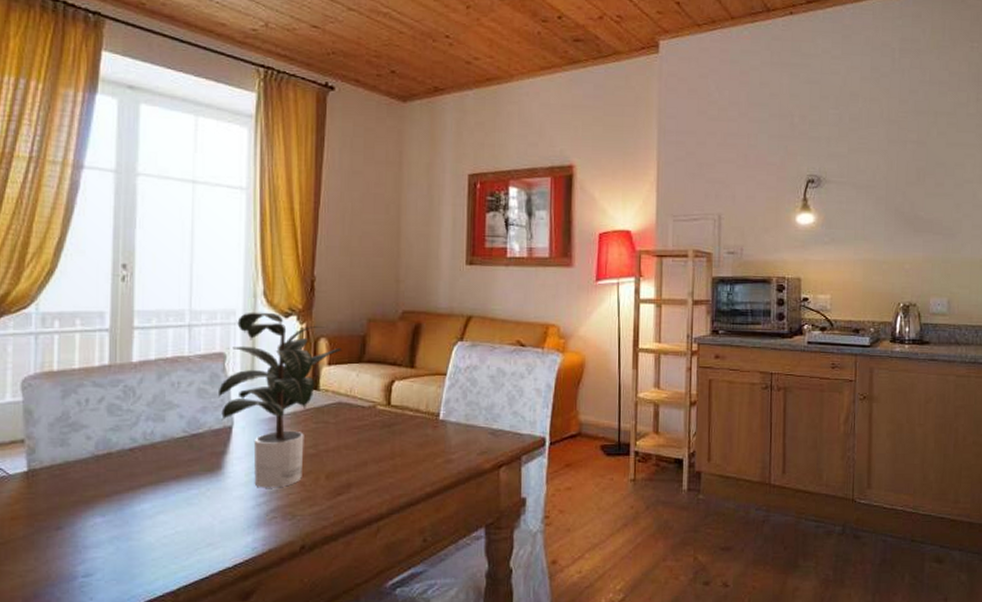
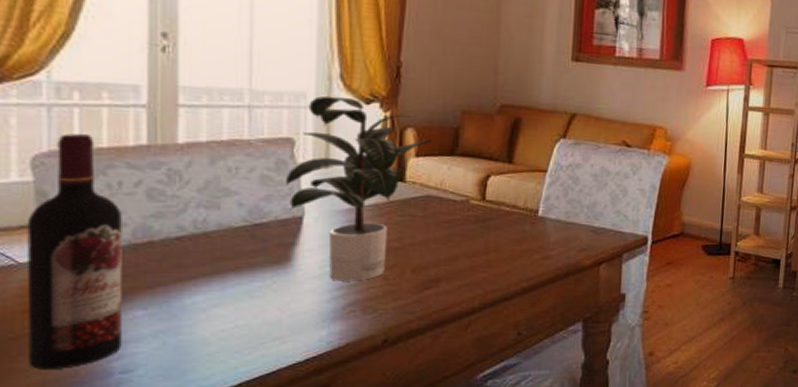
wine bottle: none [13,358,88,572] -> present [27,133,123,369]

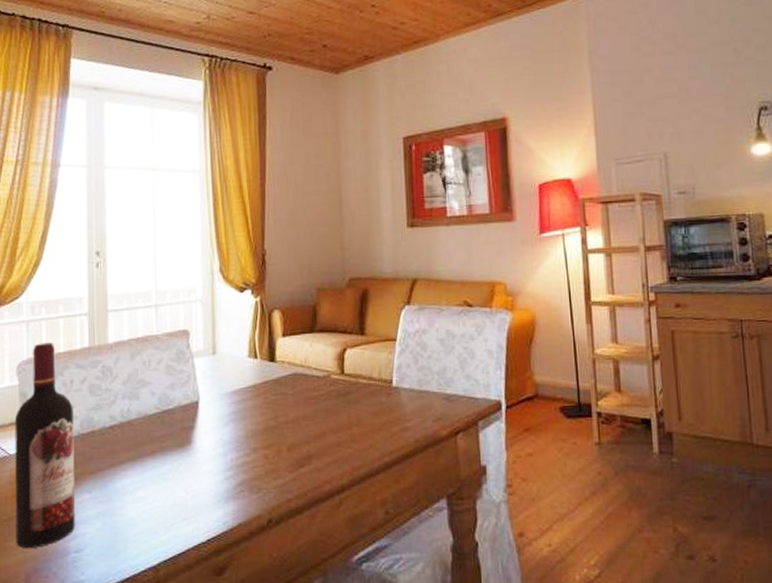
potted plant: present [285,95,432,282] -> none [184,288,295,462]

